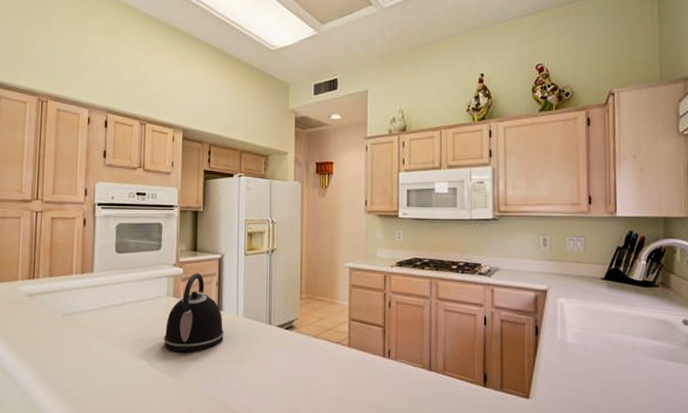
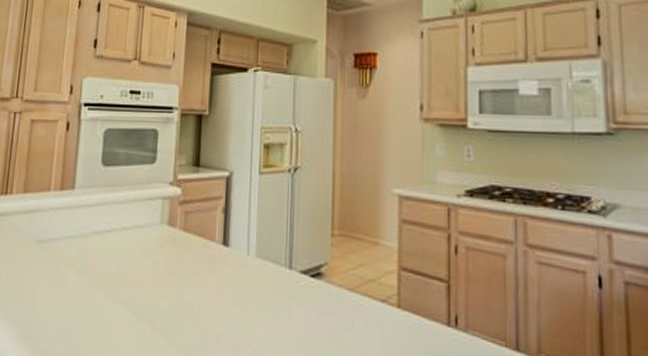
kettle: present [163,272,224,353] -> none [153,194,230,301]

